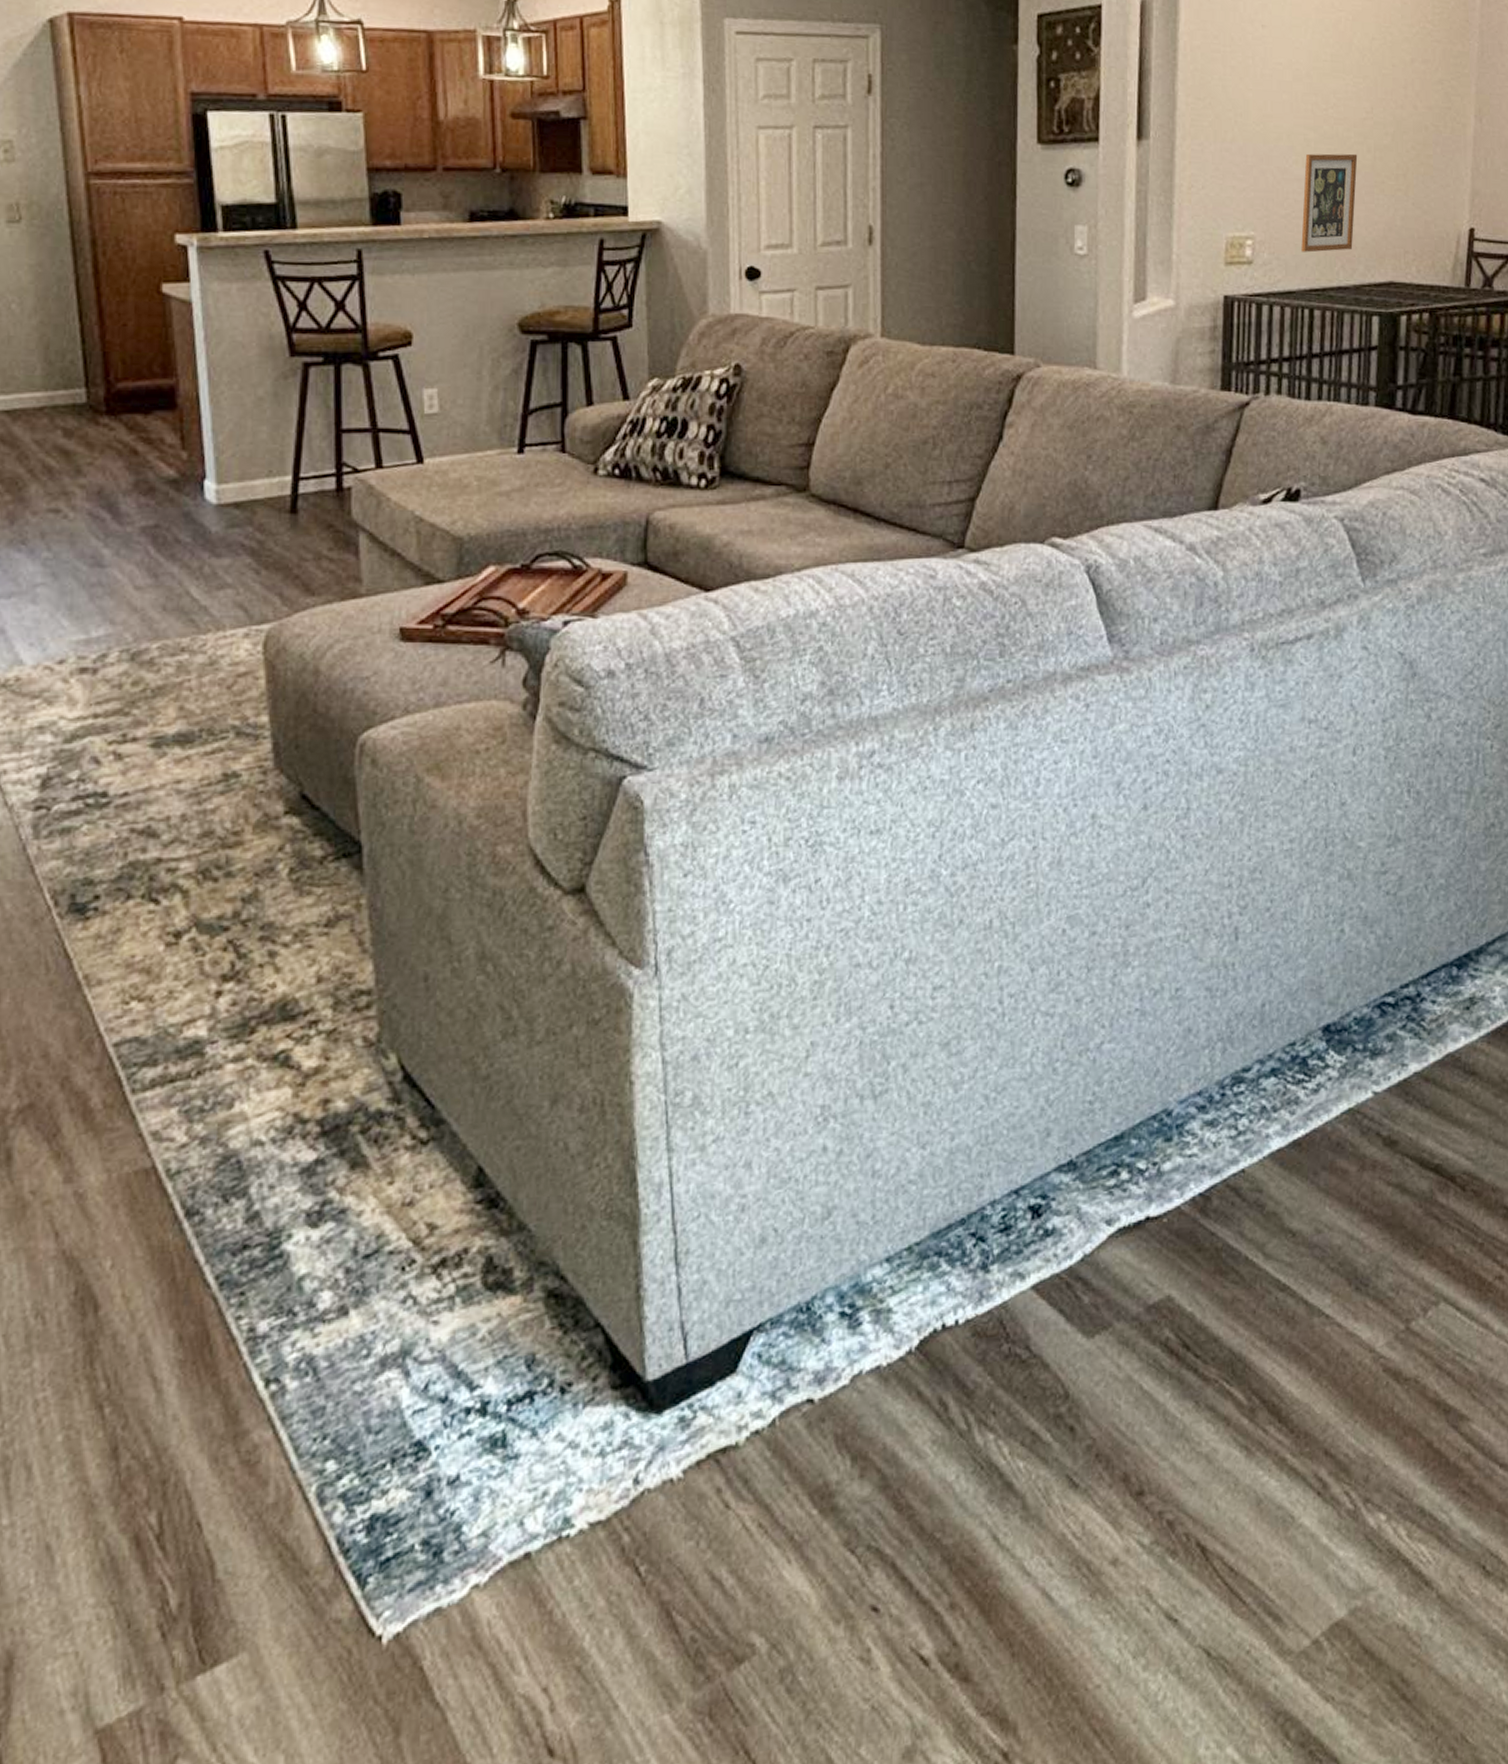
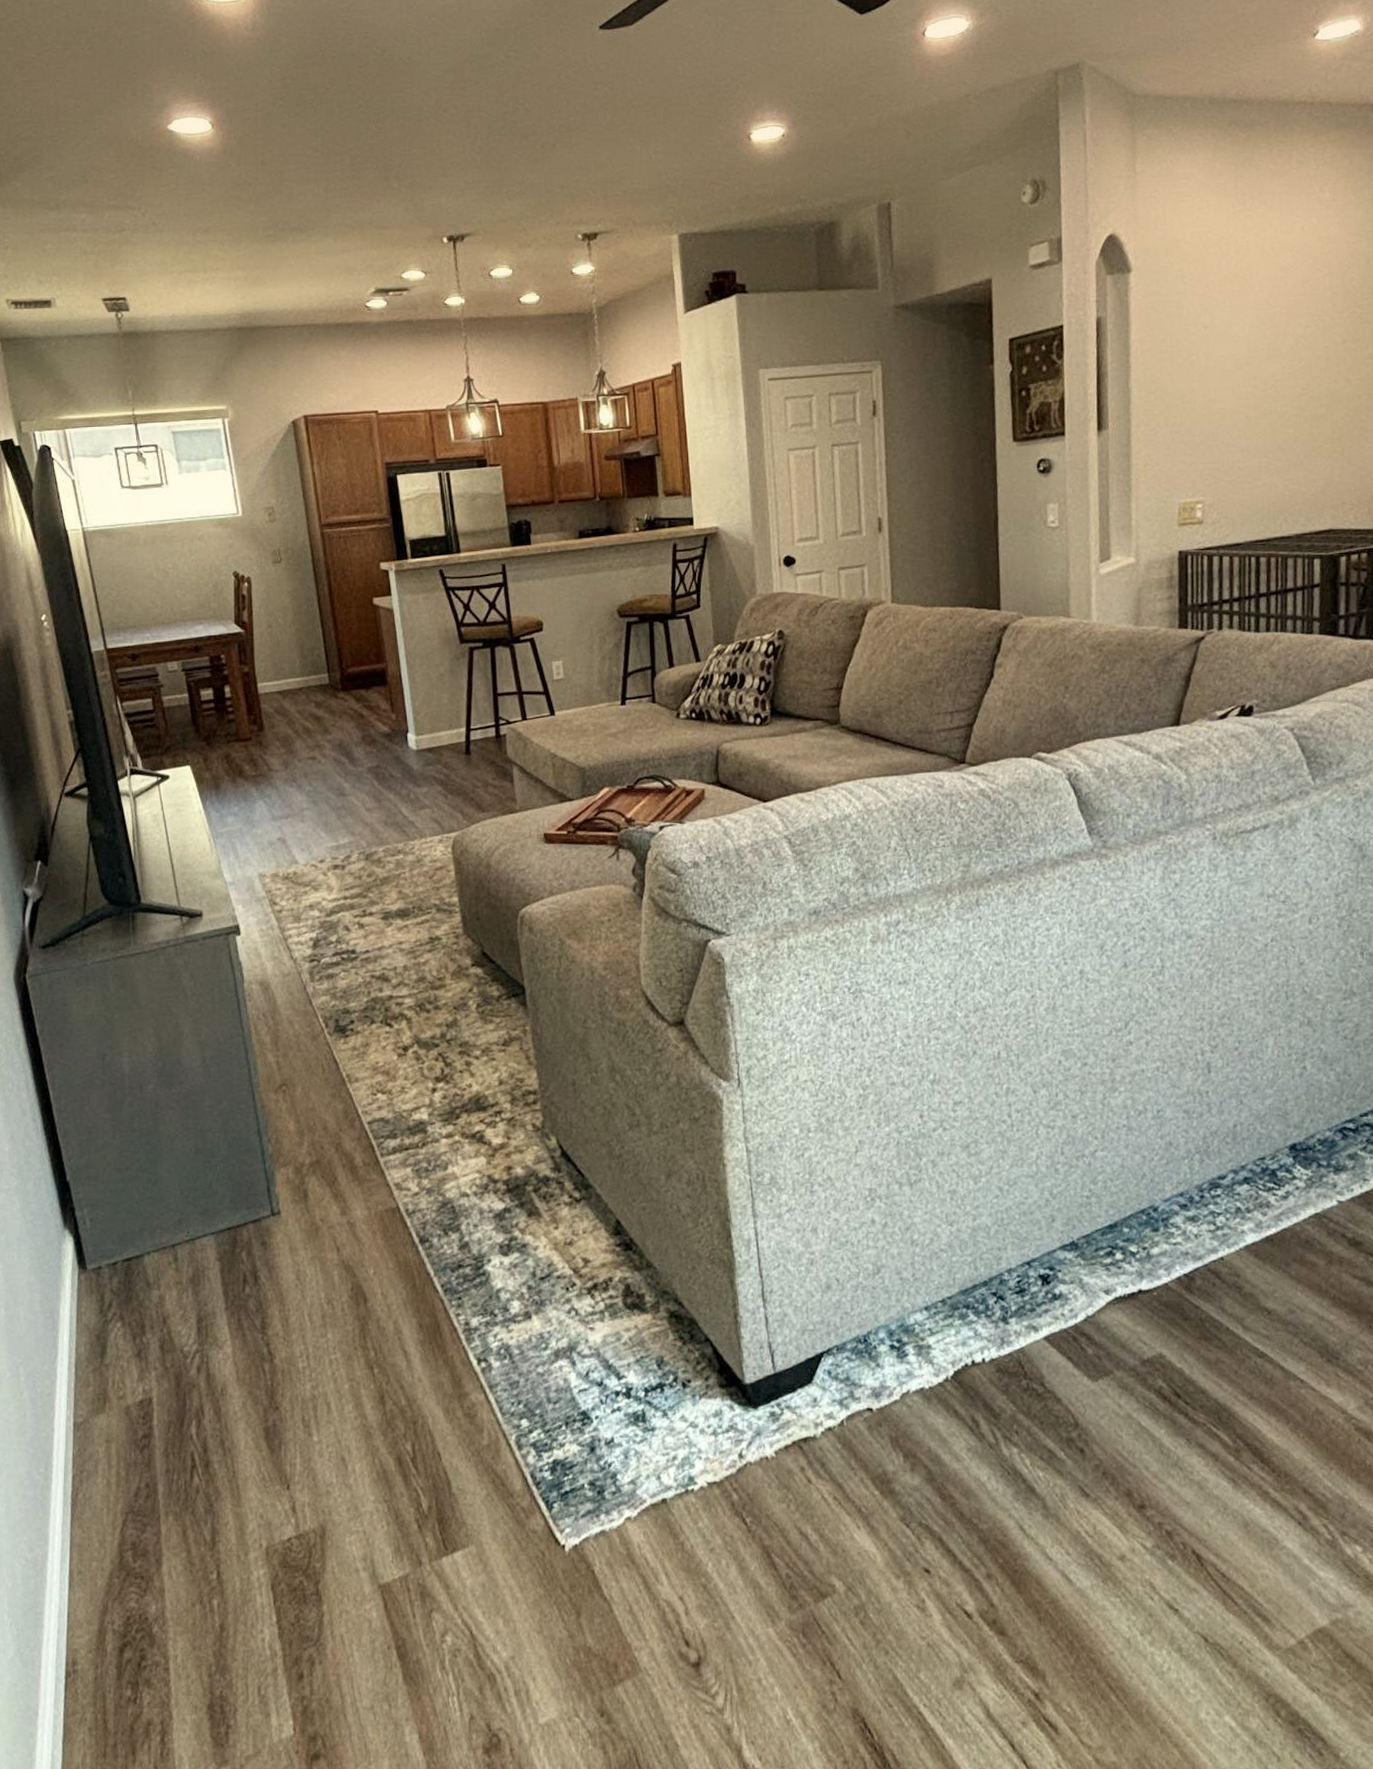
picture frame: present [1301,153,1358,253] -> none [1246,424,1296,510]

